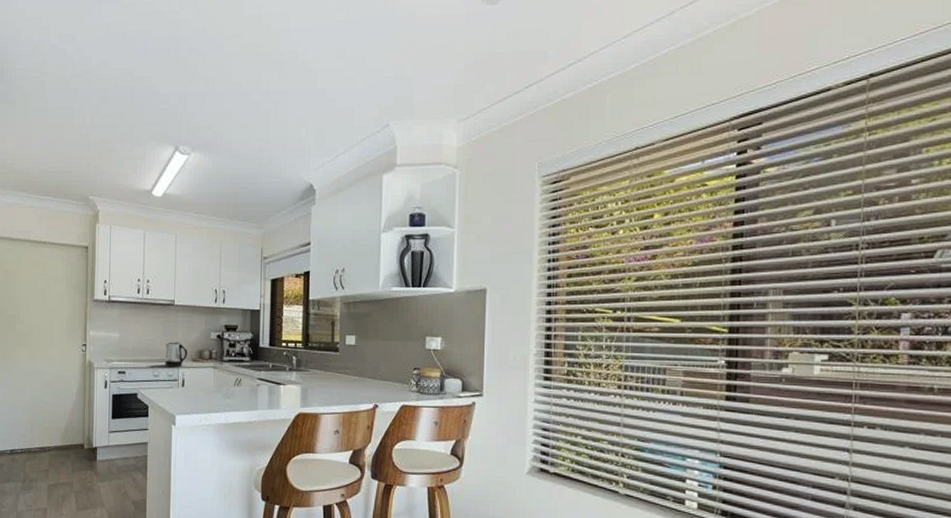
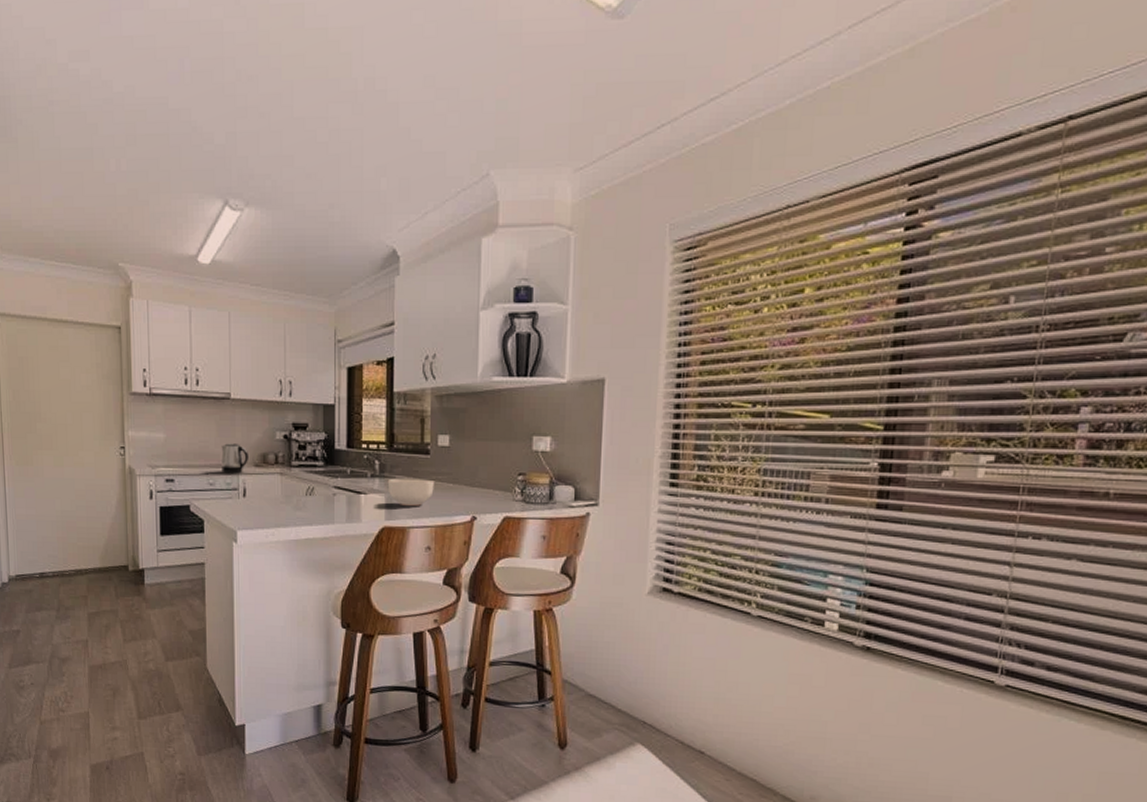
bowl: none [303,372,342,395] -> present [387,478,434,506]

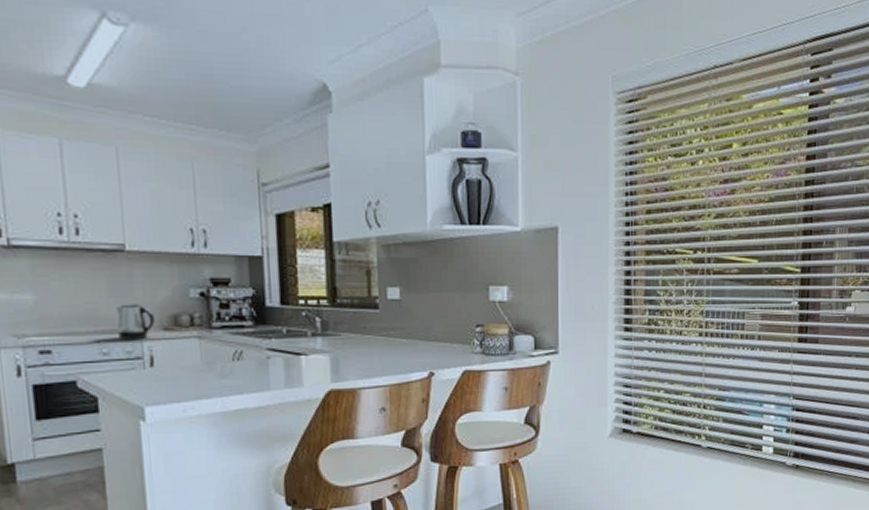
bowl: present [387,478,434,506] -> none [331,335,386,365]

